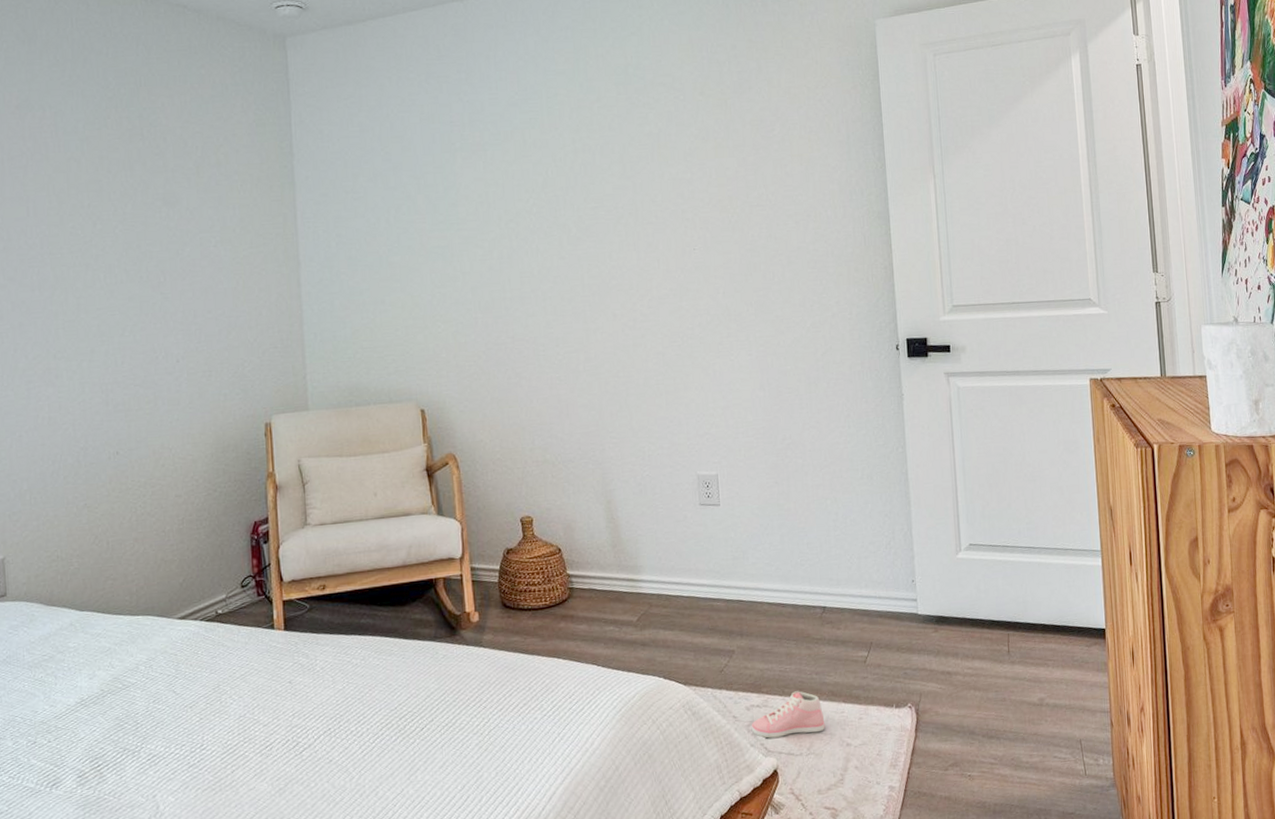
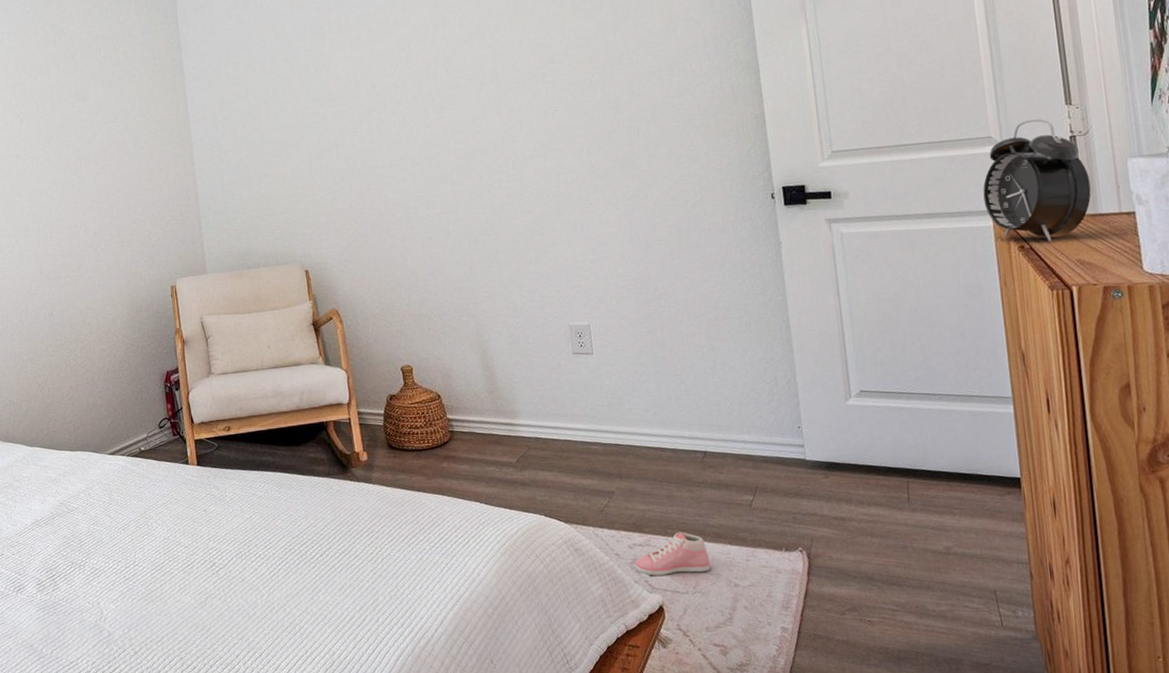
alarm clock: none [1082,284,1172,401] -> present [983,118,1091,241]

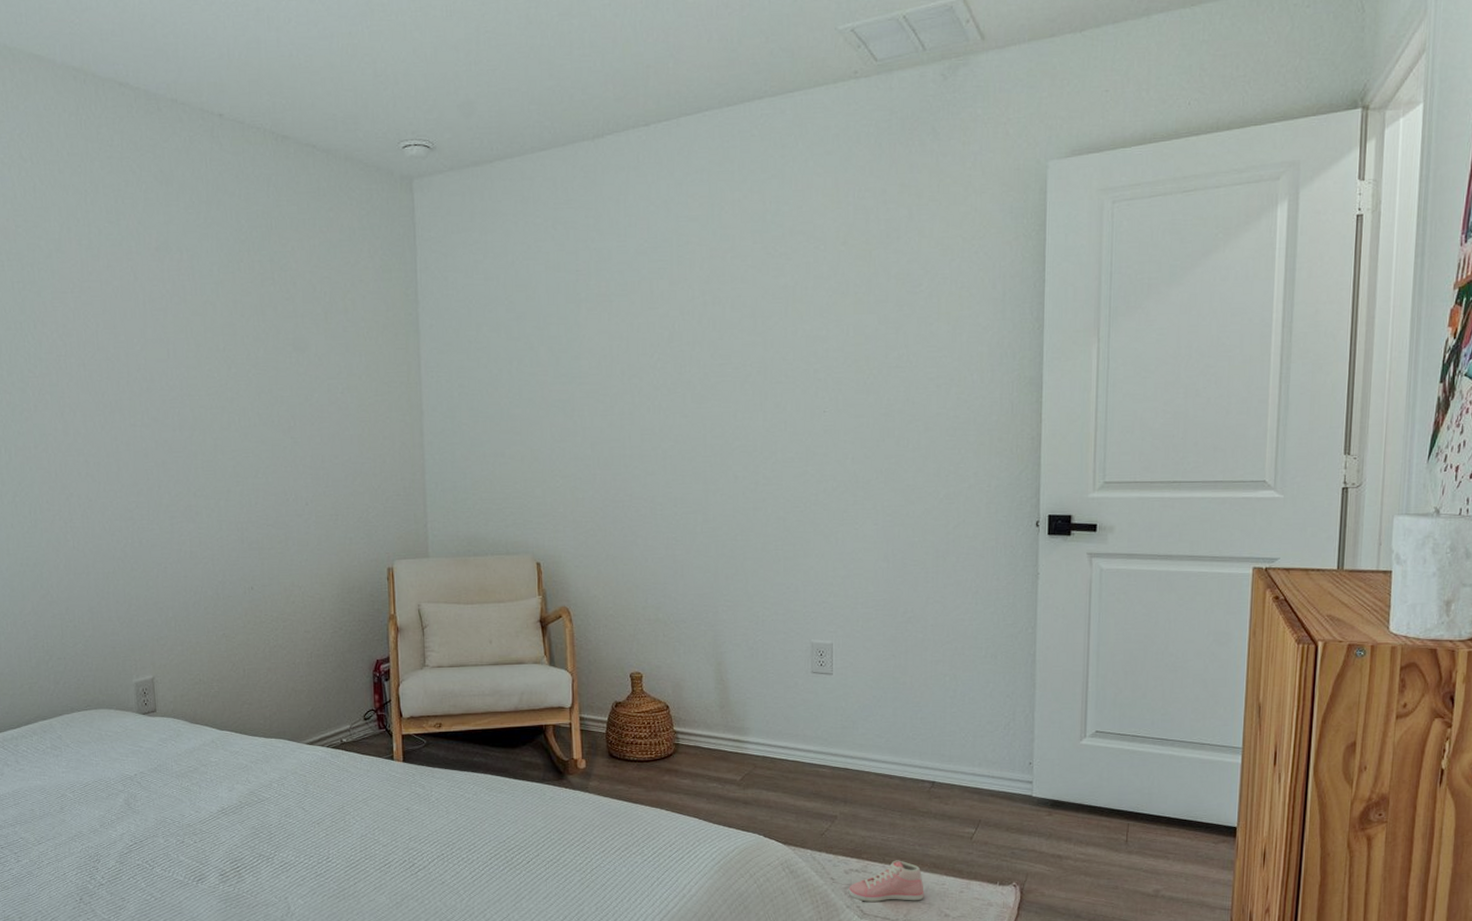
alarm clock: present [983,118,1091,241] -> none [1247,466,1354,594]

